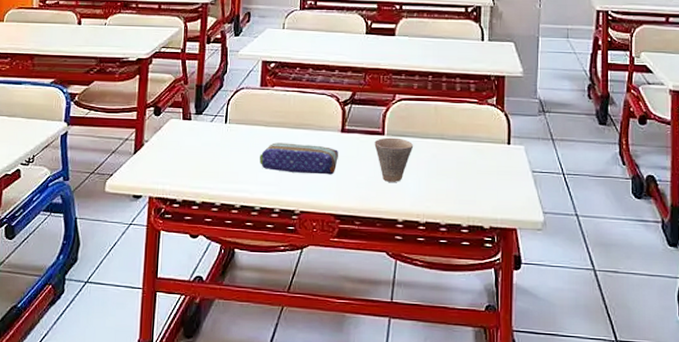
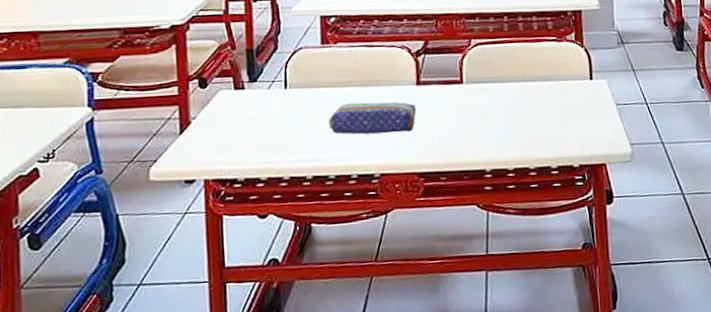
cup: present [374,137,414,182] -> none [453,84,495,132]

